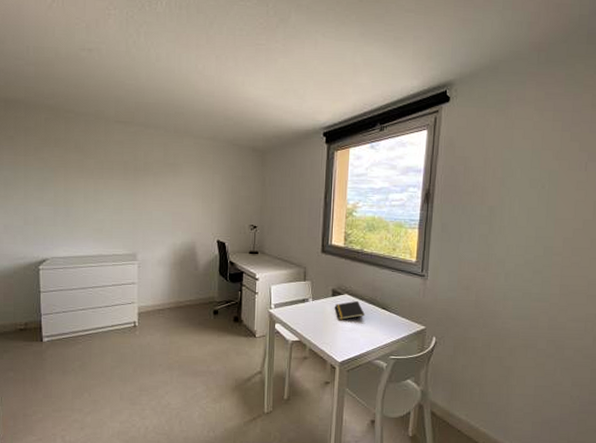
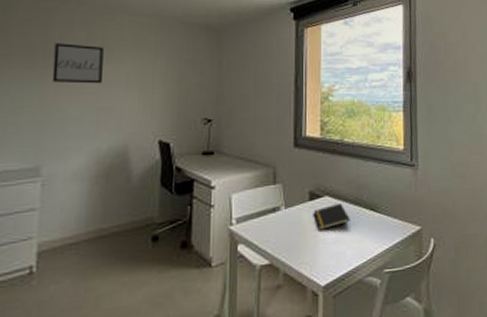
wall art: none [140,160,176,194] -> present [52,43,104,84]

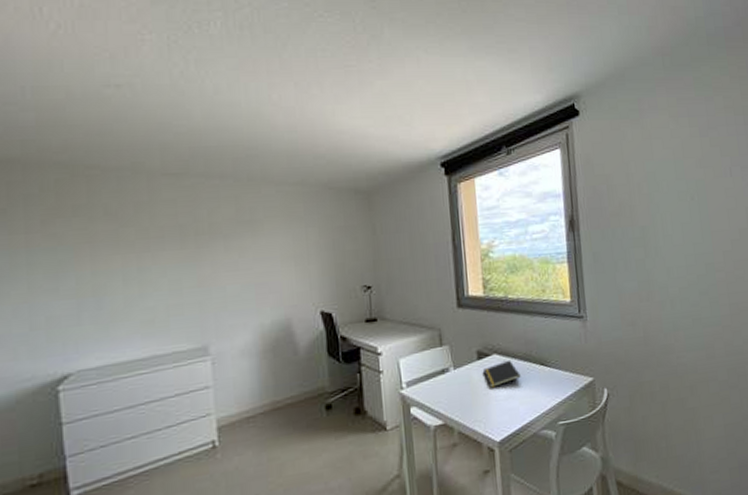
wall art: present [52,43,104,84] -> none [204,220,258,261]

